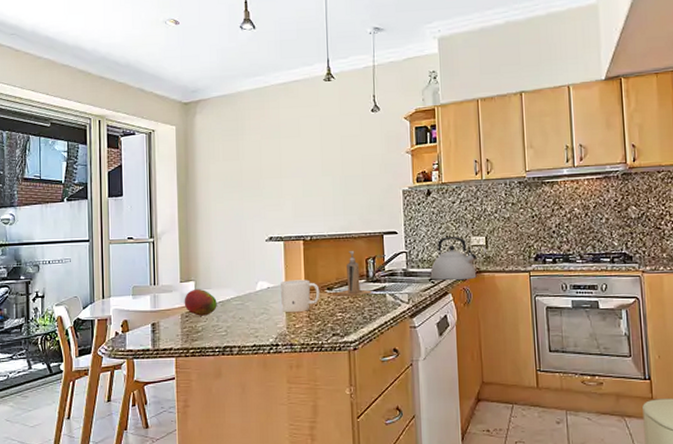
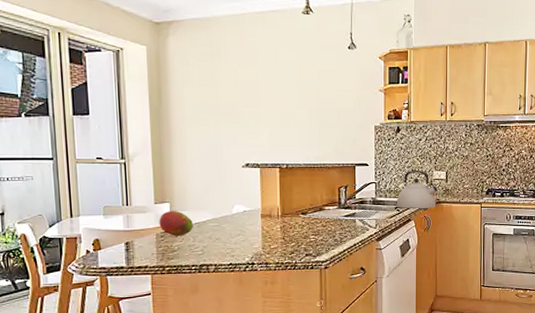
mug: present [281,279,320,313] -> none [257,204,295,235]
soap dispenser: present [331,250,372,297] -> none [305,179,343,222]

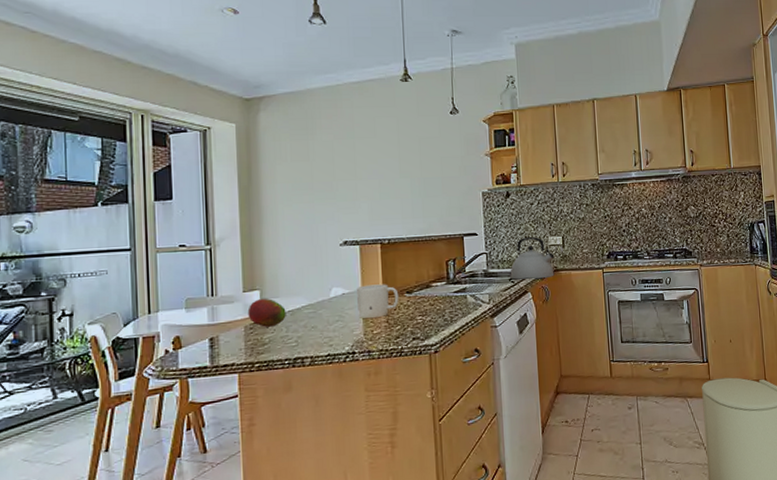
mug: none [257,204,295,235] -> present [357,284,399,319]

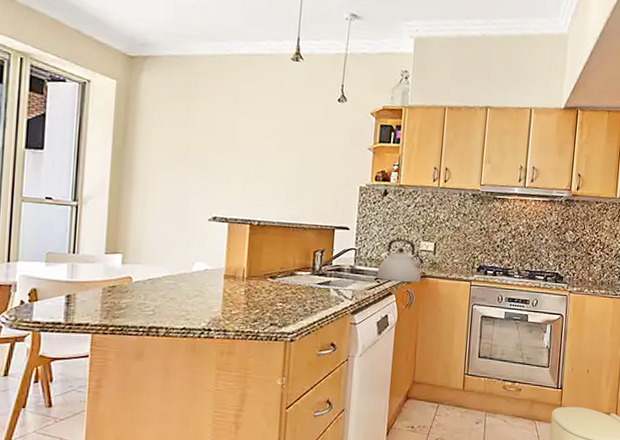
fruit: present [247,298,286,327] -> none [107,262,146,293]
mug: present [357,284,399,319] -> none [218,264,262,299]

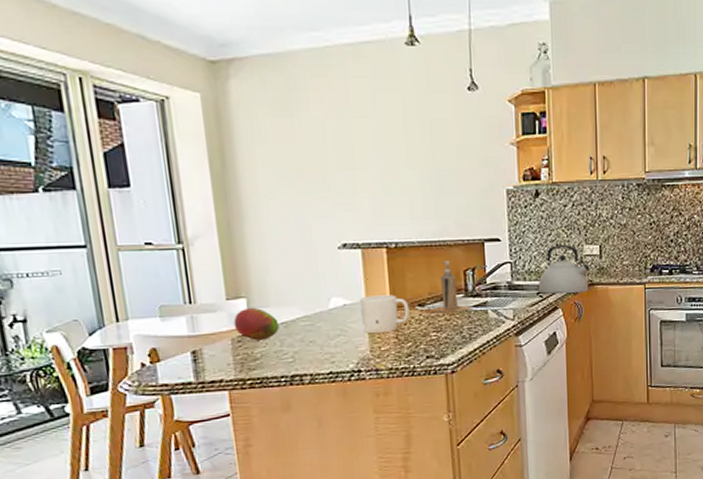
fruit: none [107,262,146,293] -> present [233,307,279,341]
mug: none [218,264,262,299] -> present [360,295,410,334]
soap dispenser: none [274,240,316,289] -> present [423,260,472,314]

